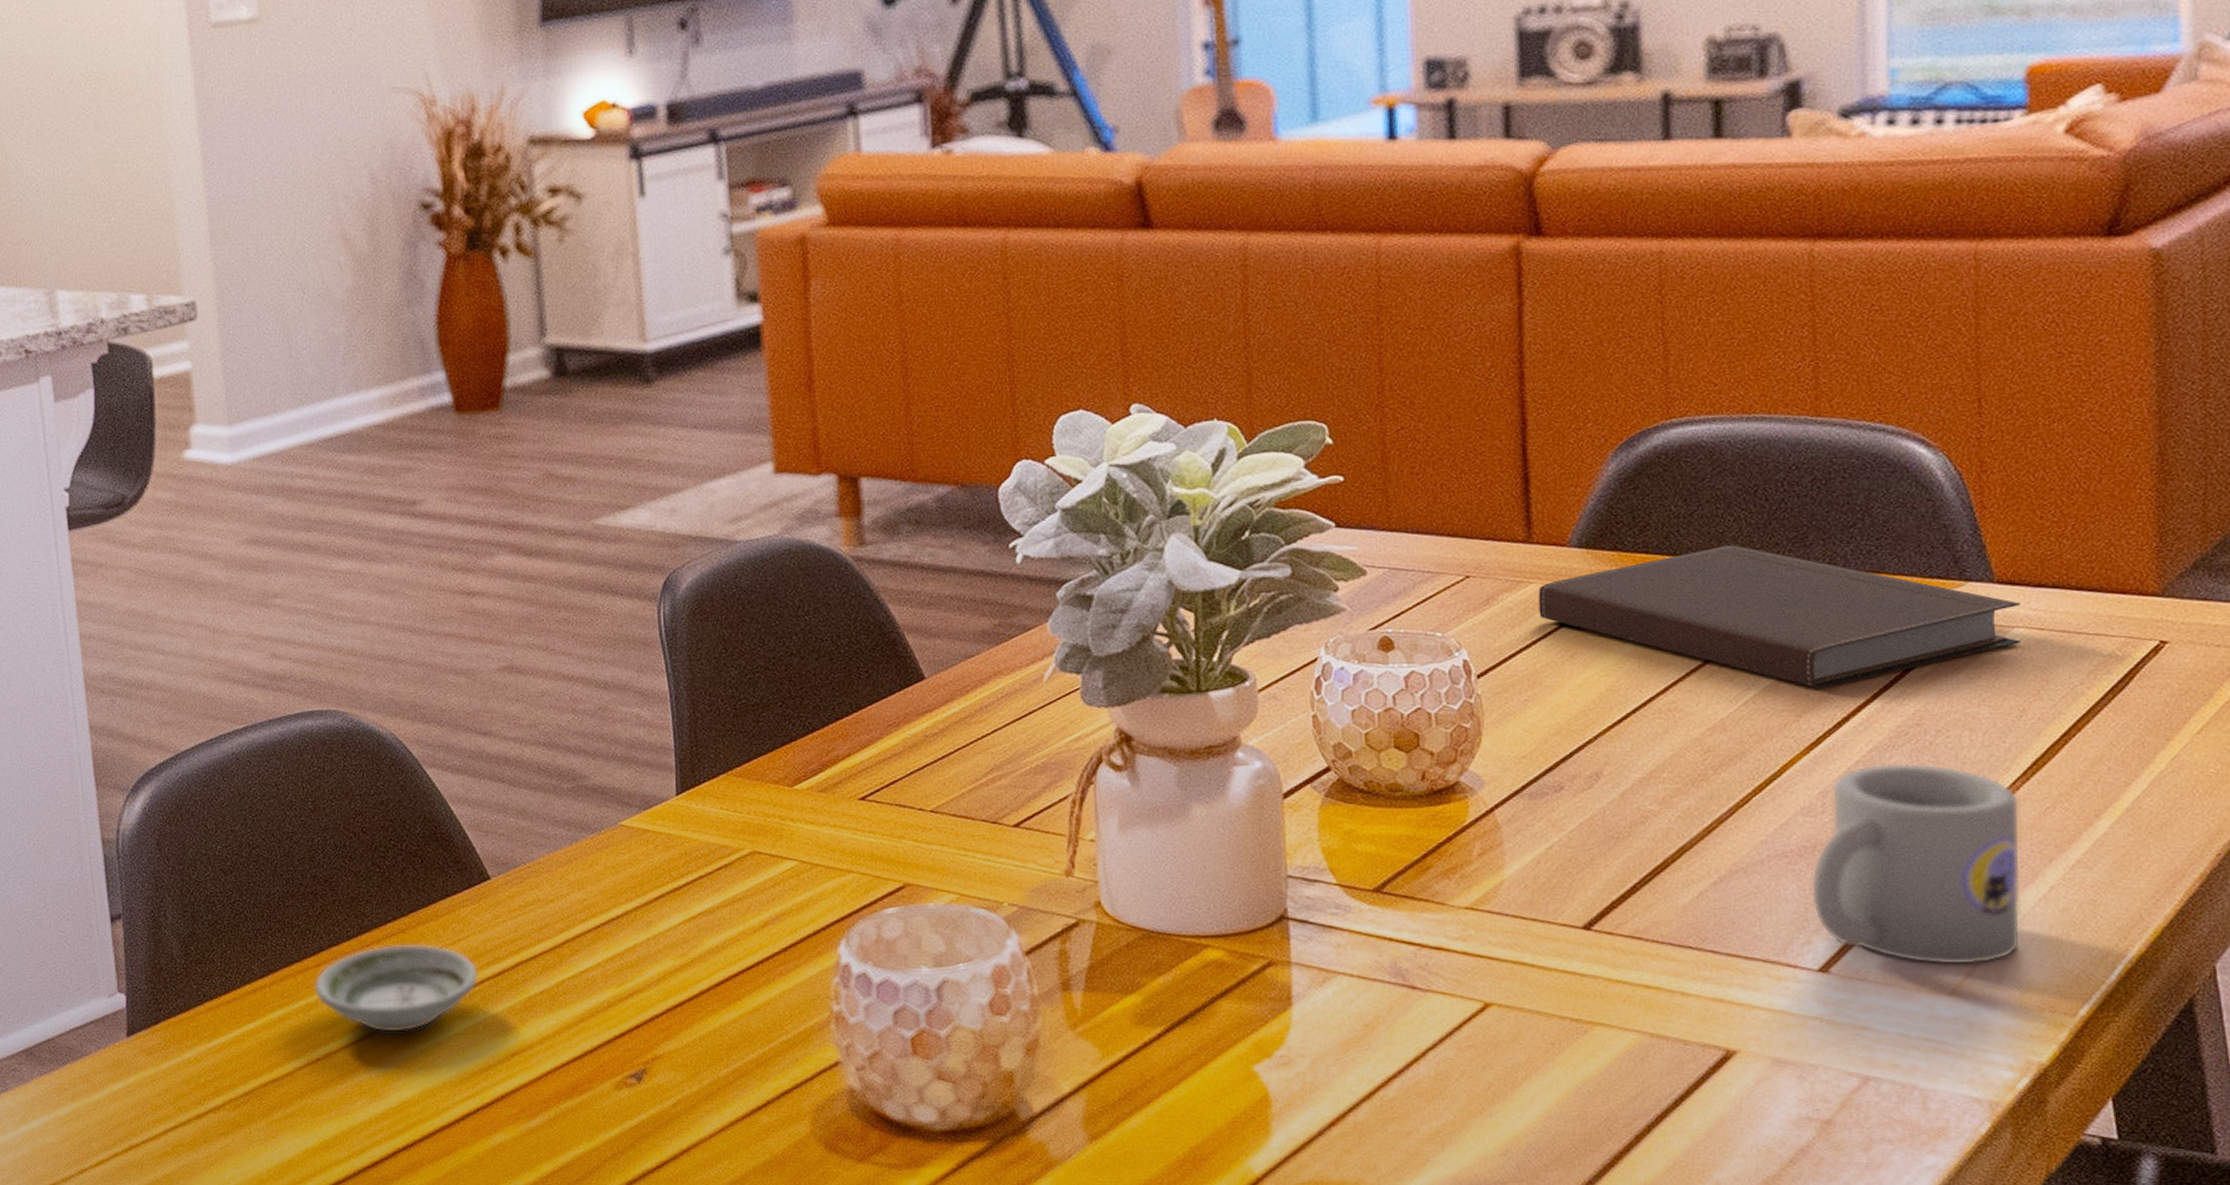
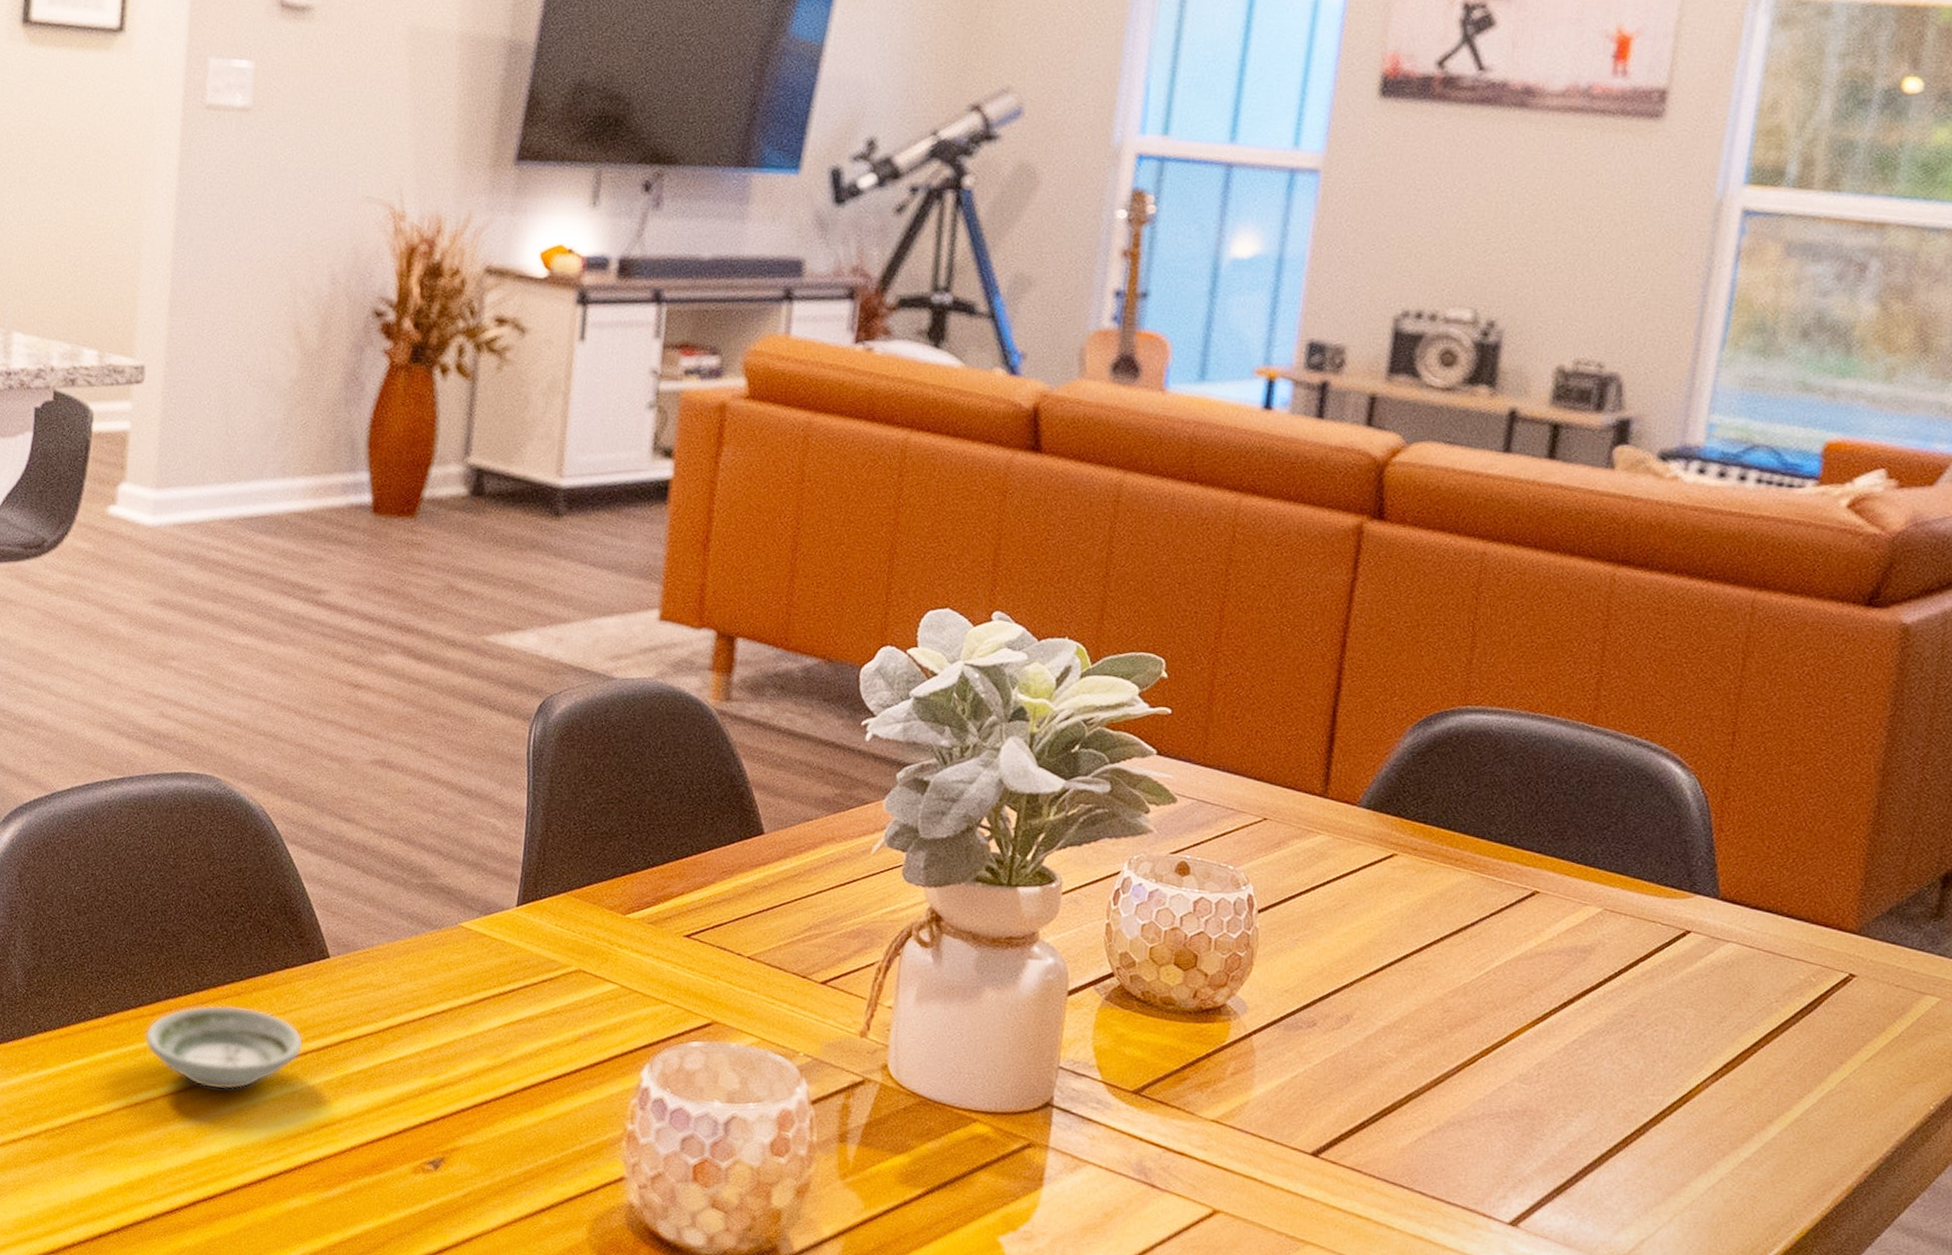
notebook: present [1538,544,2021,689] -> none [1322,827,1738,971]
mug: present [1810,763,2021,966] -> none [1513,1045,1707,1239]

